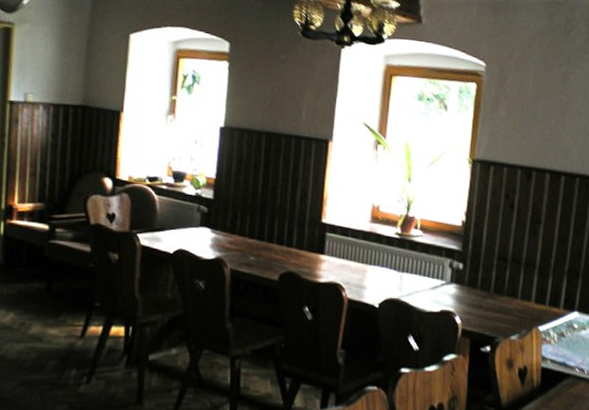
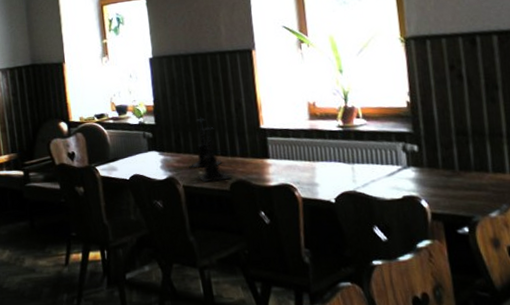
candle holder: none [240,199,275,253] -> present [189,116,221,168]
candle holder: none [248,204,283,270] -> present [198,119,232,182]

